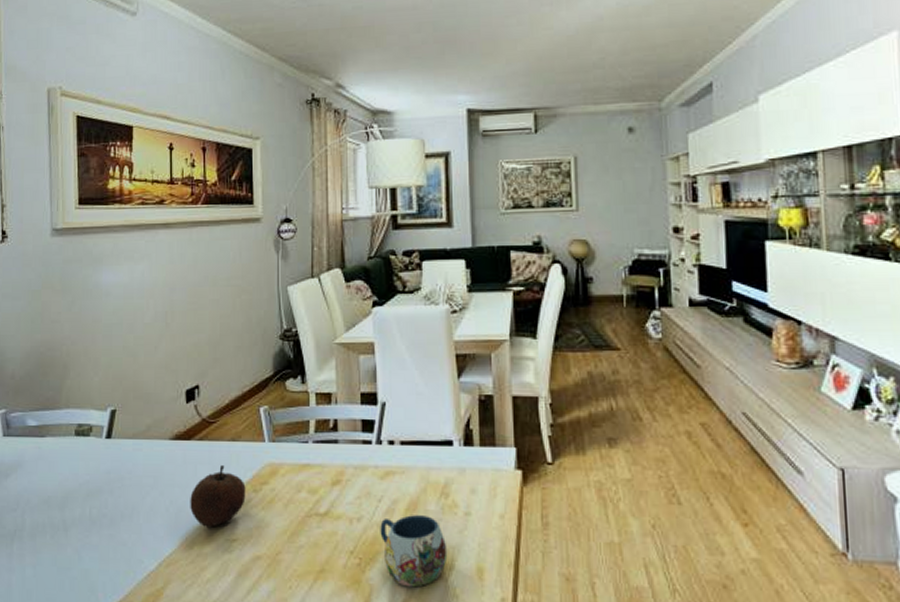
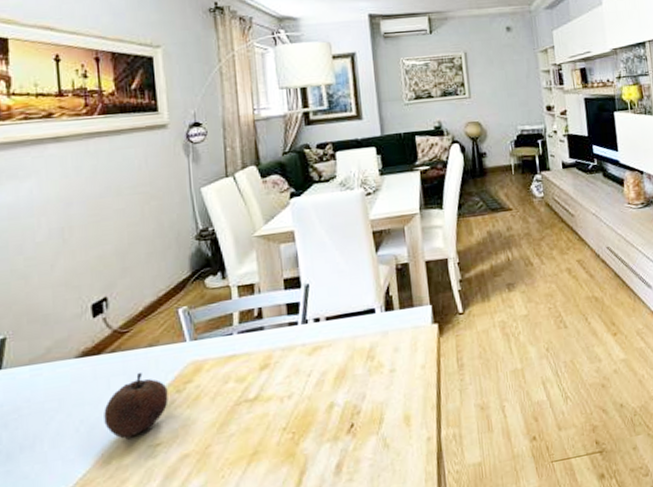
mug: present [380,515,448,588] -> none [311,379,377,449]

